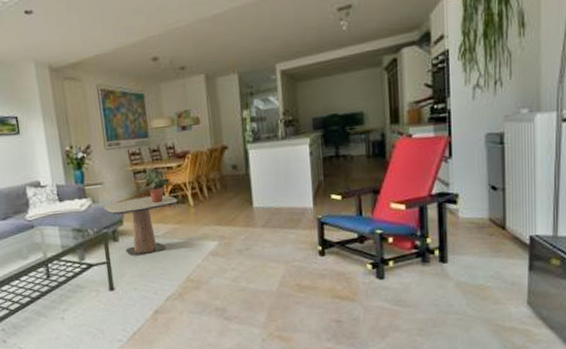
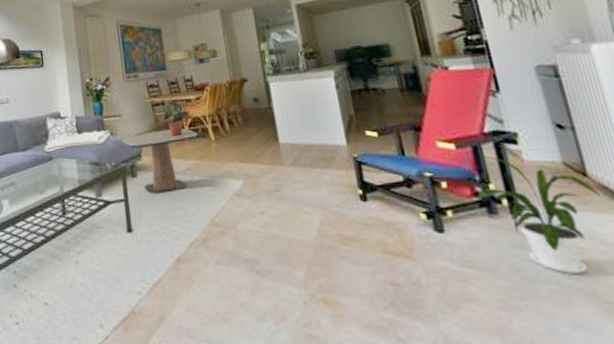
house plant: none [413,214,511,306] -> present [474,155,600,274]

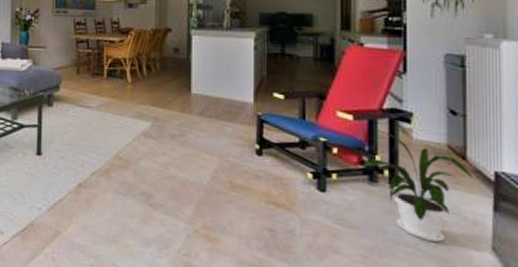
side table: present [121,128,198,194] -> none [43,66,116,125]
potted plant: present [156,100,190,136] -> none [80,40,111,74]

